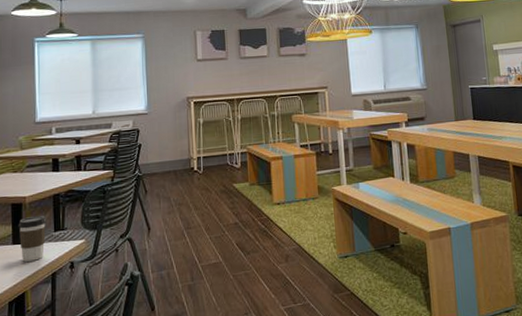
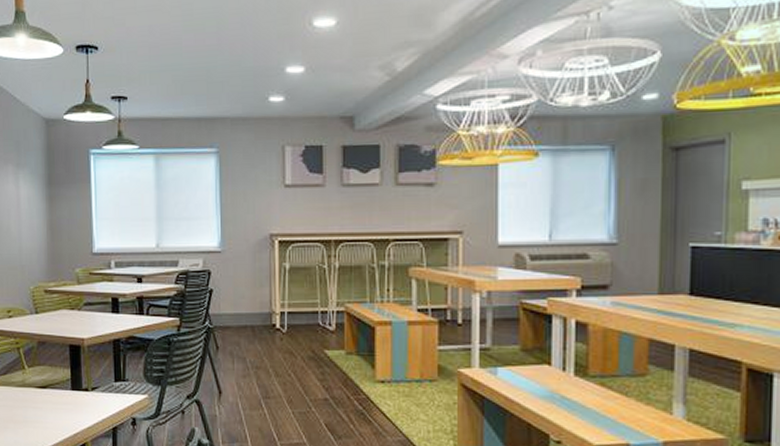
coffee cup: present [18,216,47,262] -> none [77,362,107,411]

